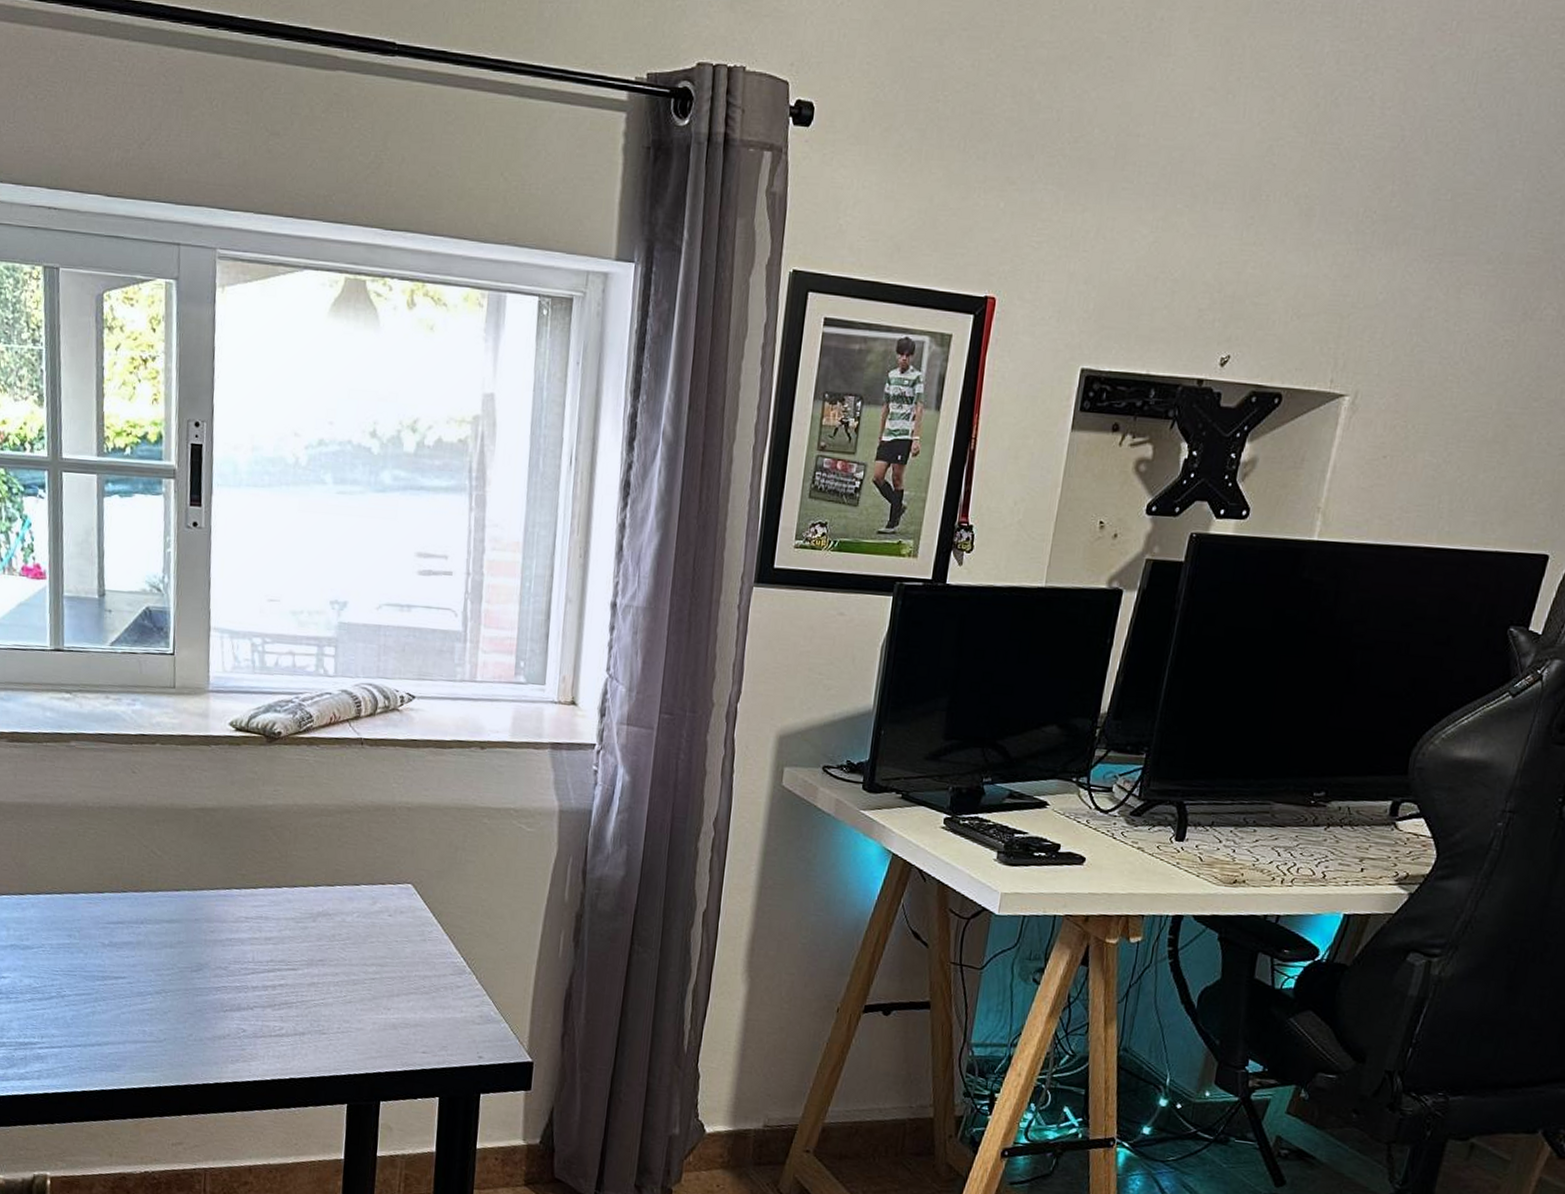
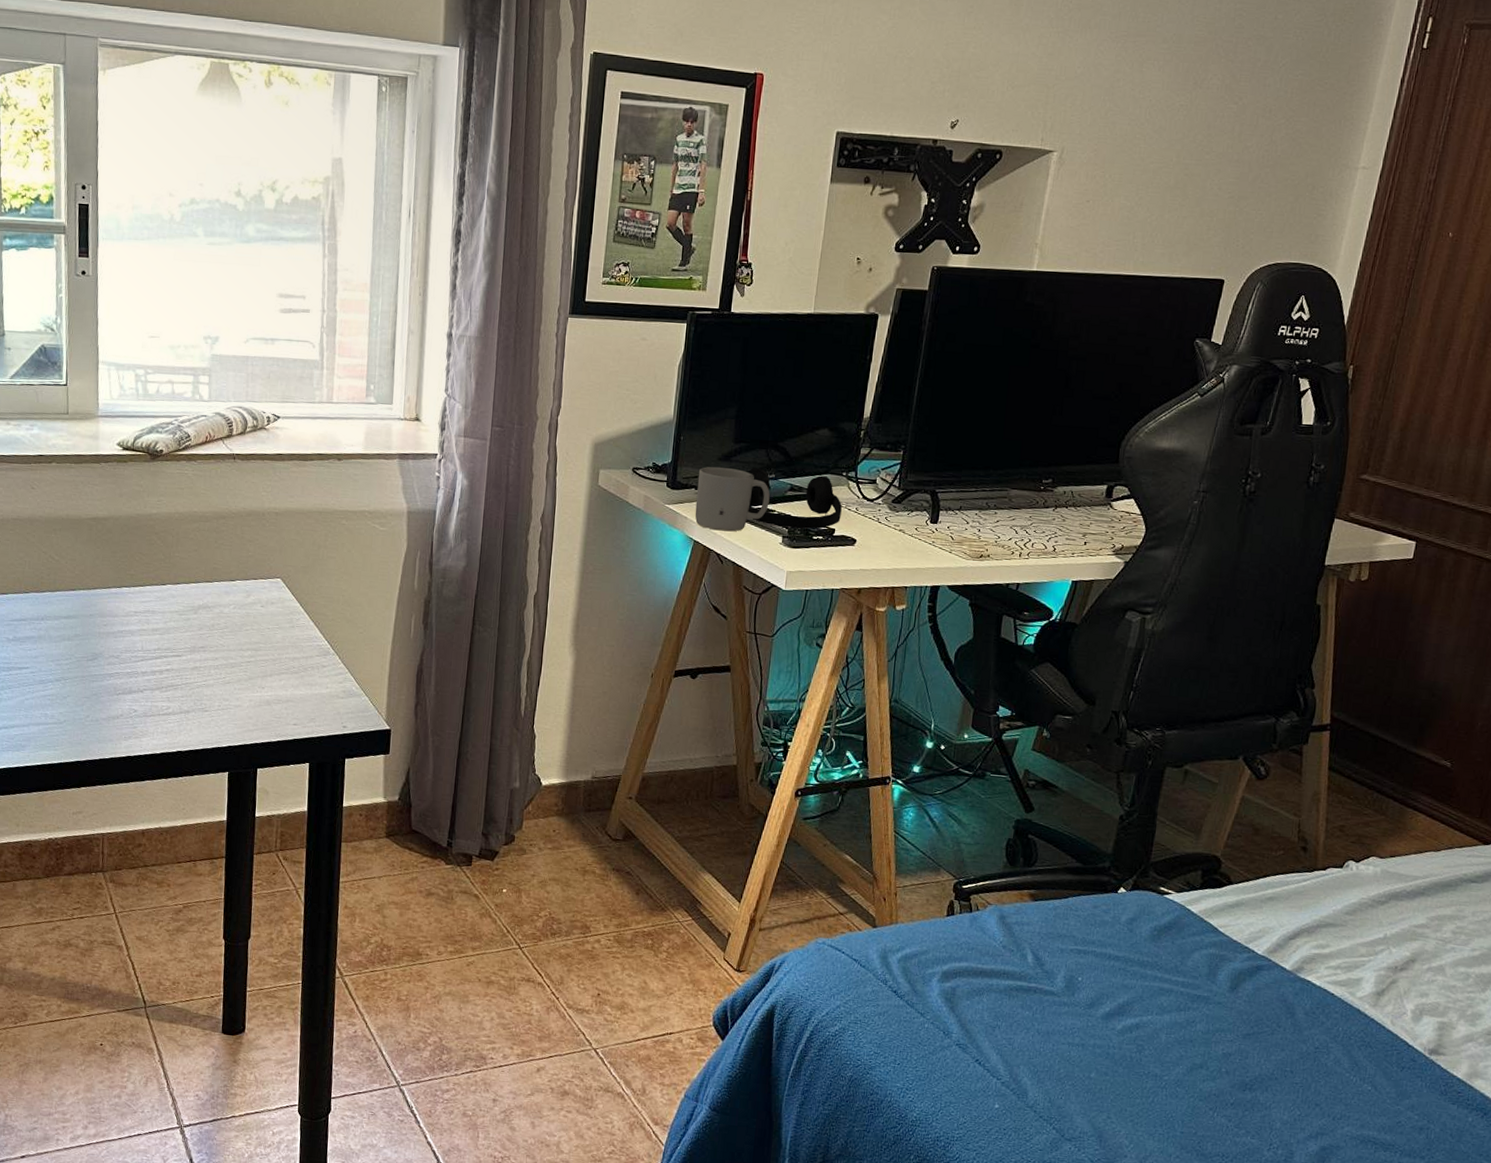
mug: none [894,766,985,845] -> present [695,466,770,532]
headphones: none [957,768,1070,844] -> present [748,467,842,529]

